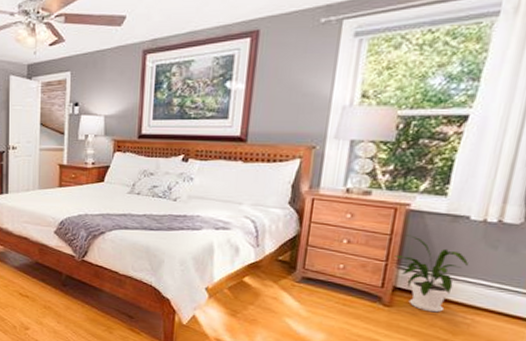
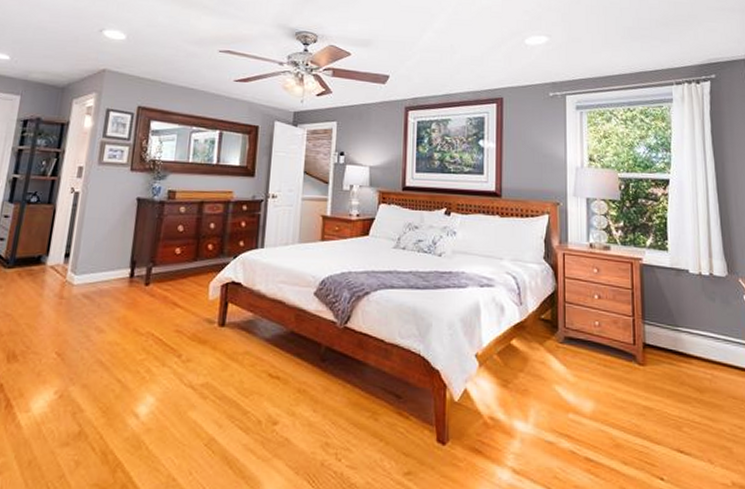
house plant: present [394,235,469,313] -> none [639,289,698,369]

